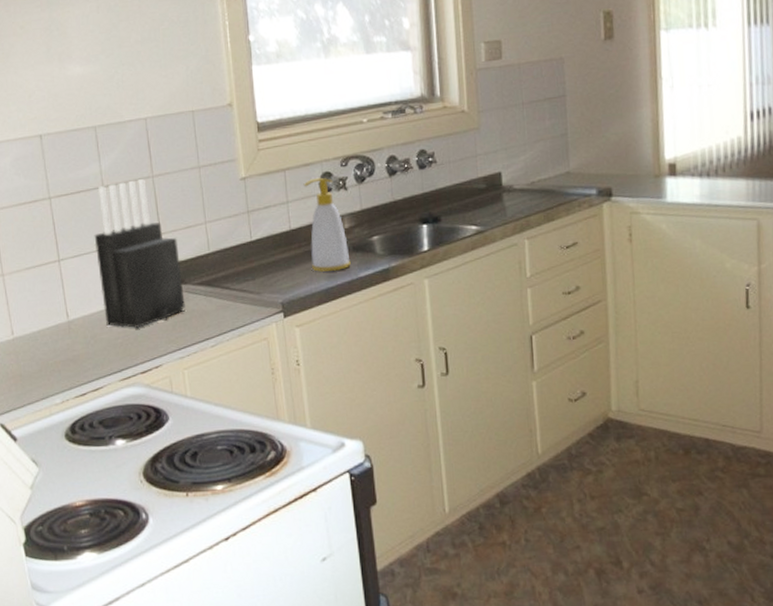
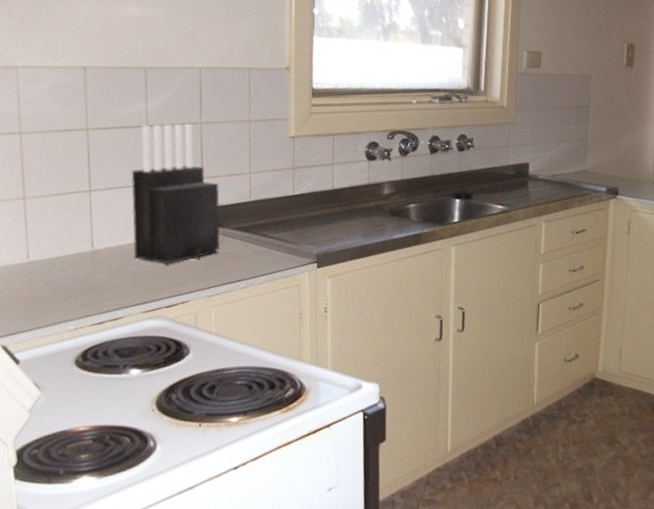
soap bottle: present [303,177,351,272] -> none [349,146,386,231]

